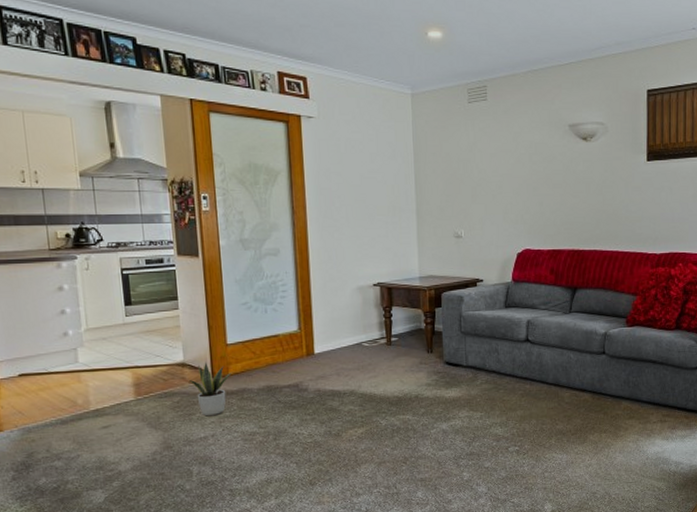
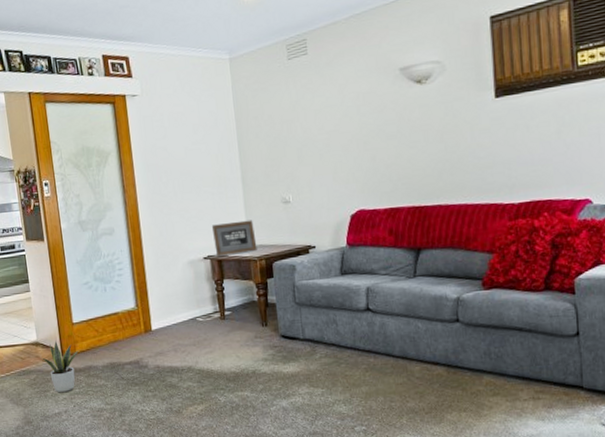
picture frame: none [383,251,428,284] -> present [211,220,257,256]

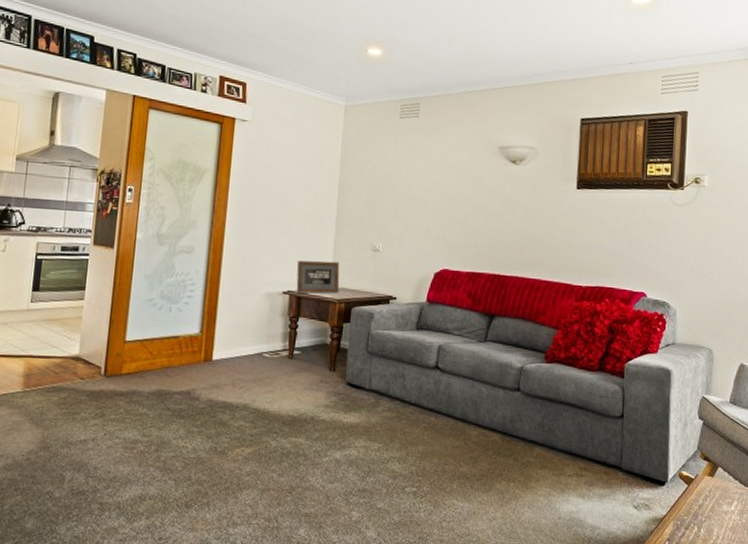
potted plant: present [42,340,80,393] -> none [79,357,126,418]

